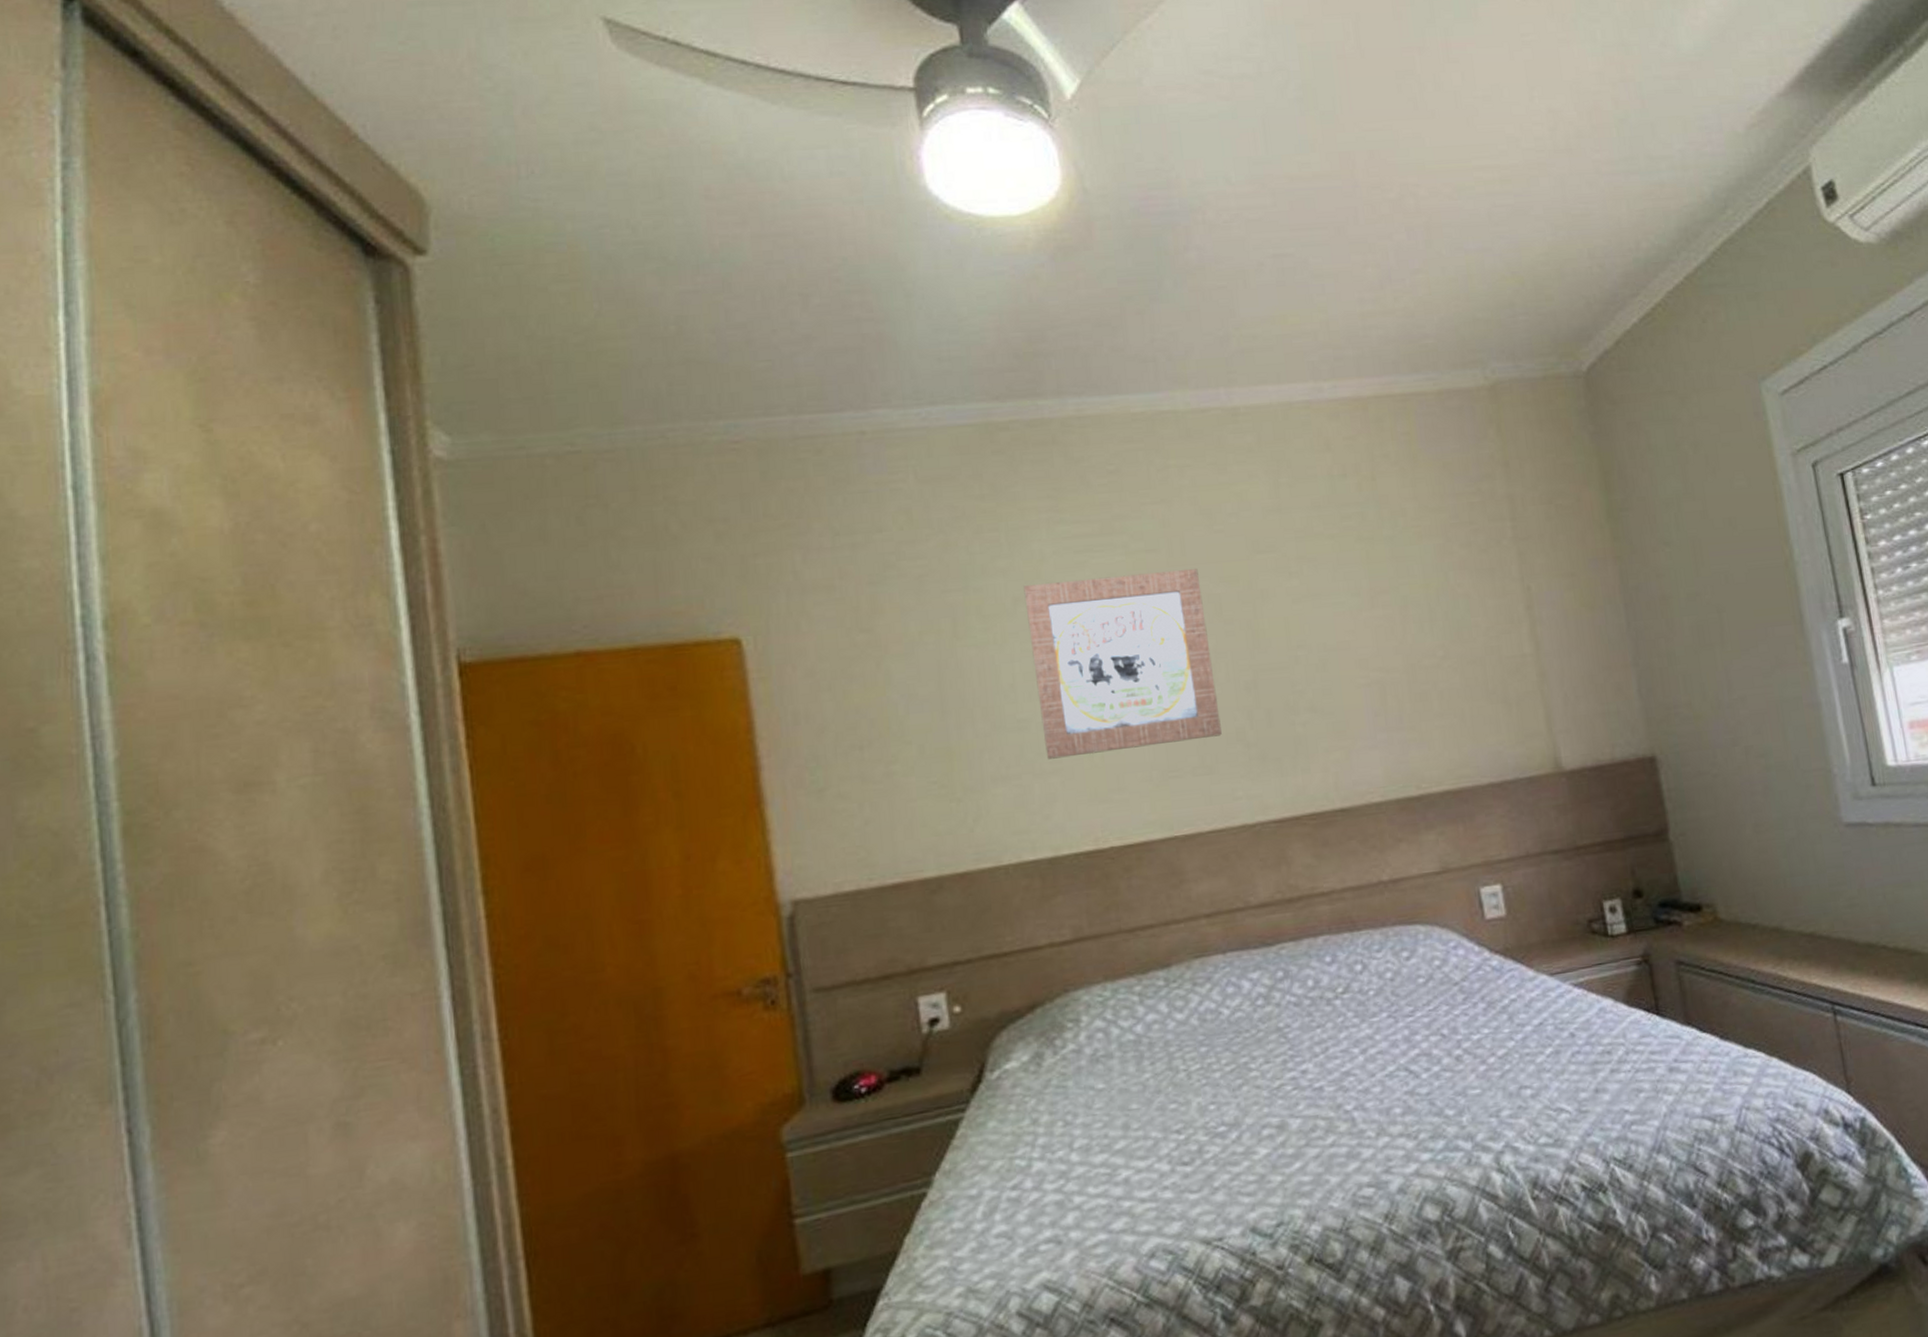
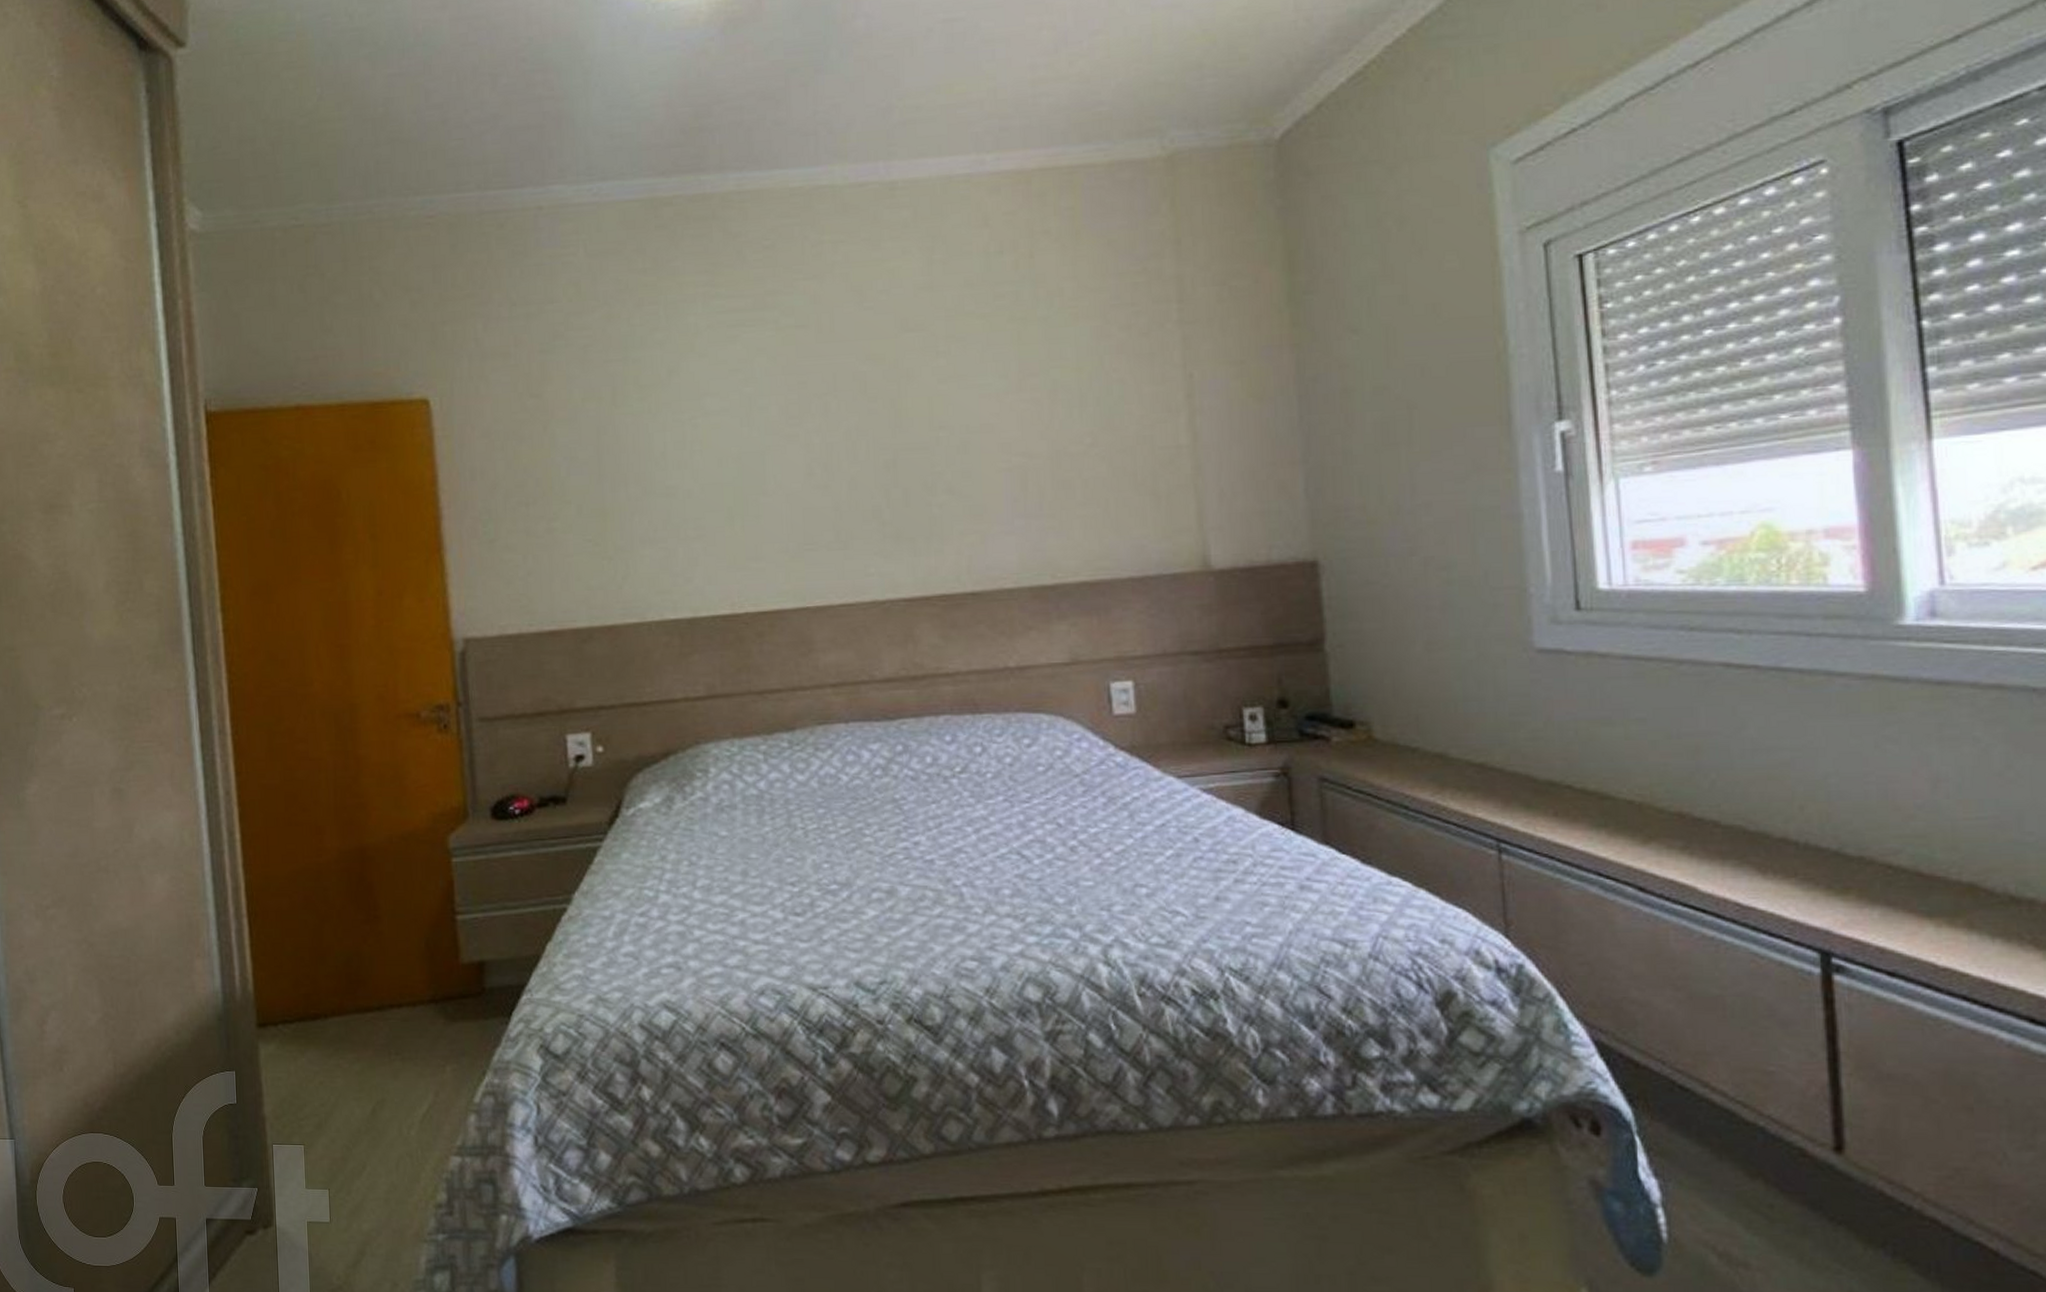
wall art: present [1023,568,1222,759] -> none [678,345,858,525]

